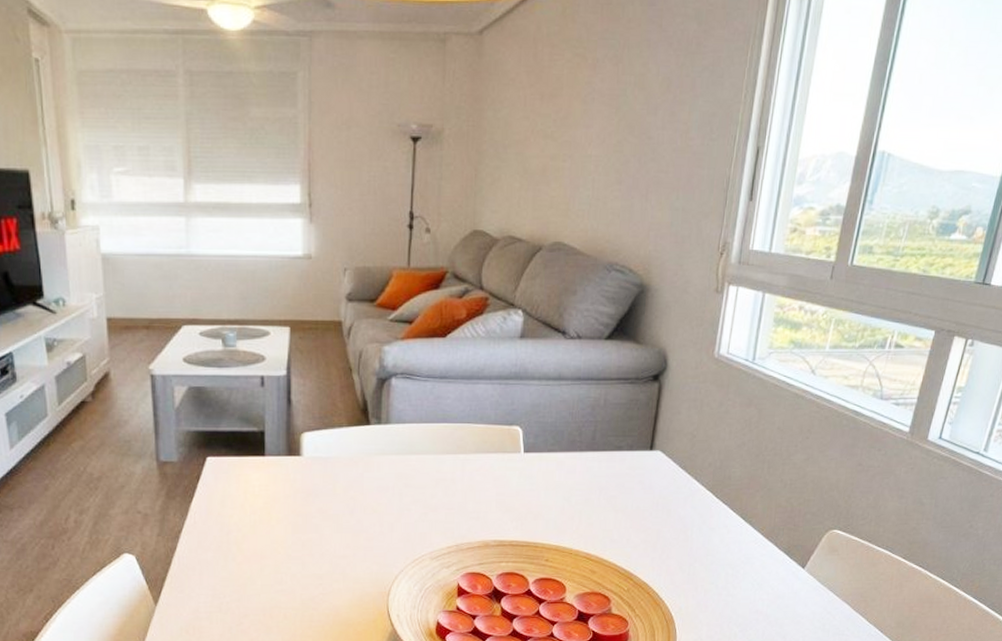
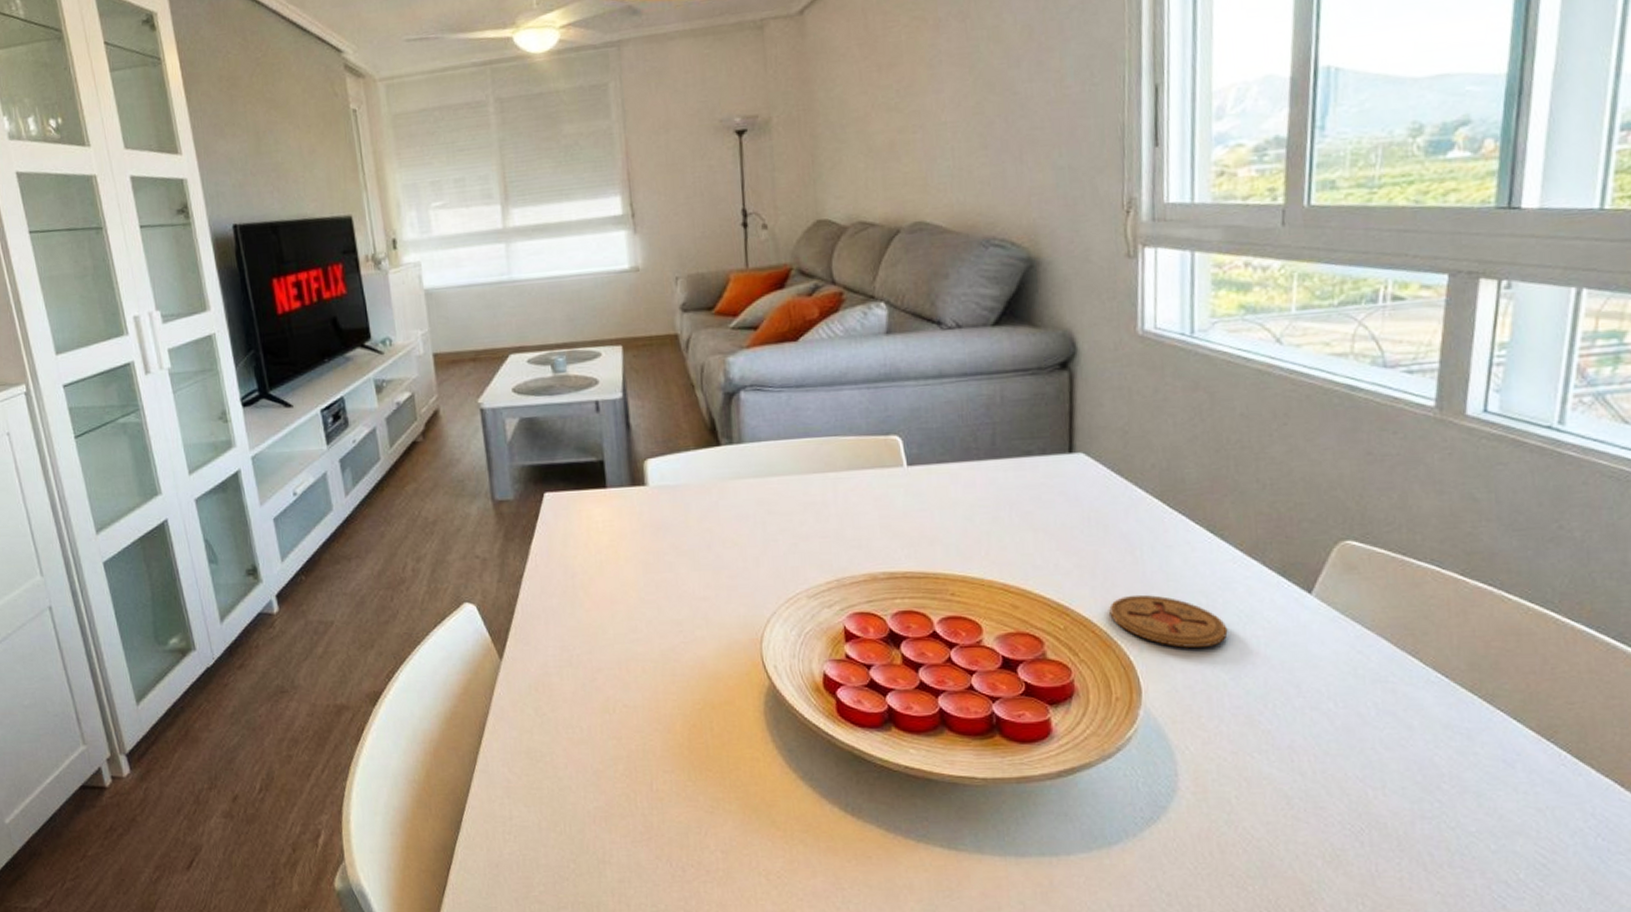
coaster: none [662,565,744,608] -> present [1109,594,1228,648]

